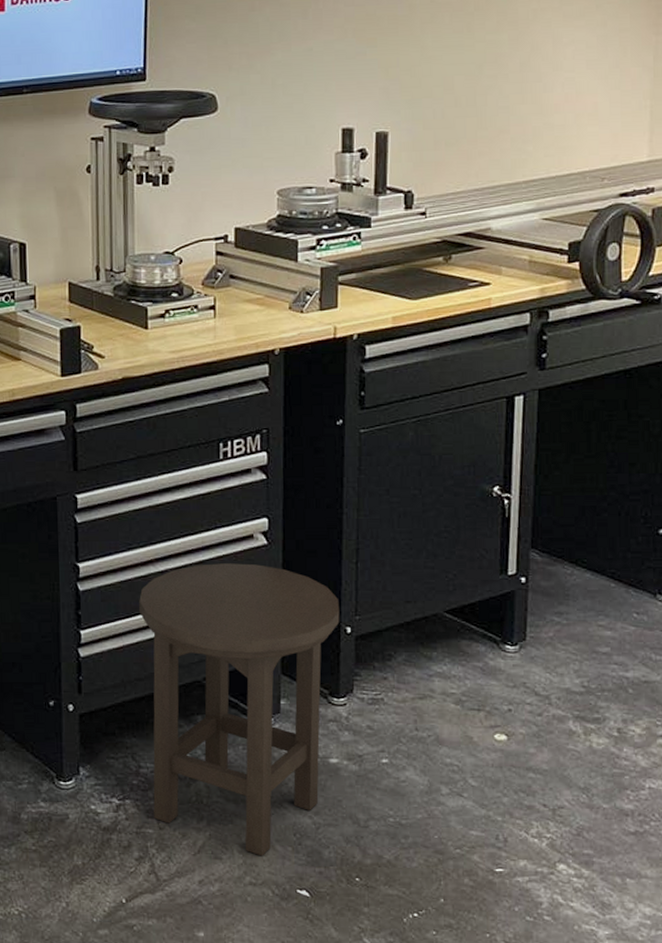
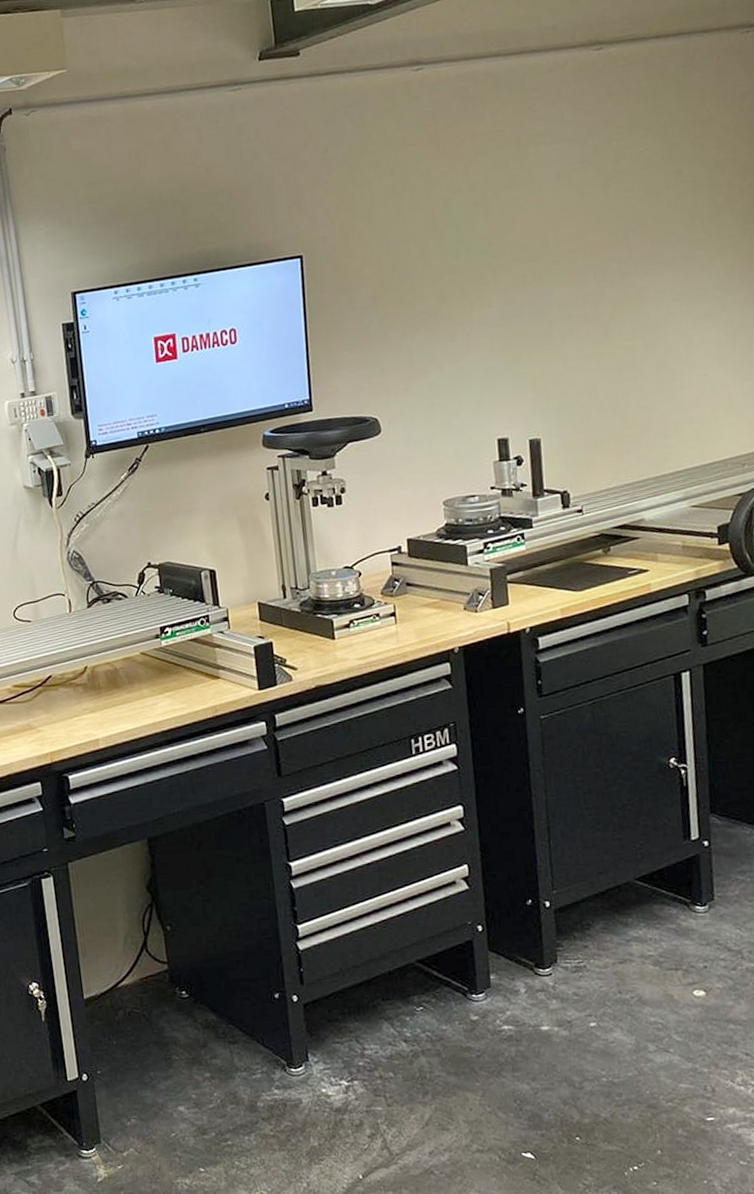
stool: present [139,563,340,856] -> none [349,849,539,1124]

